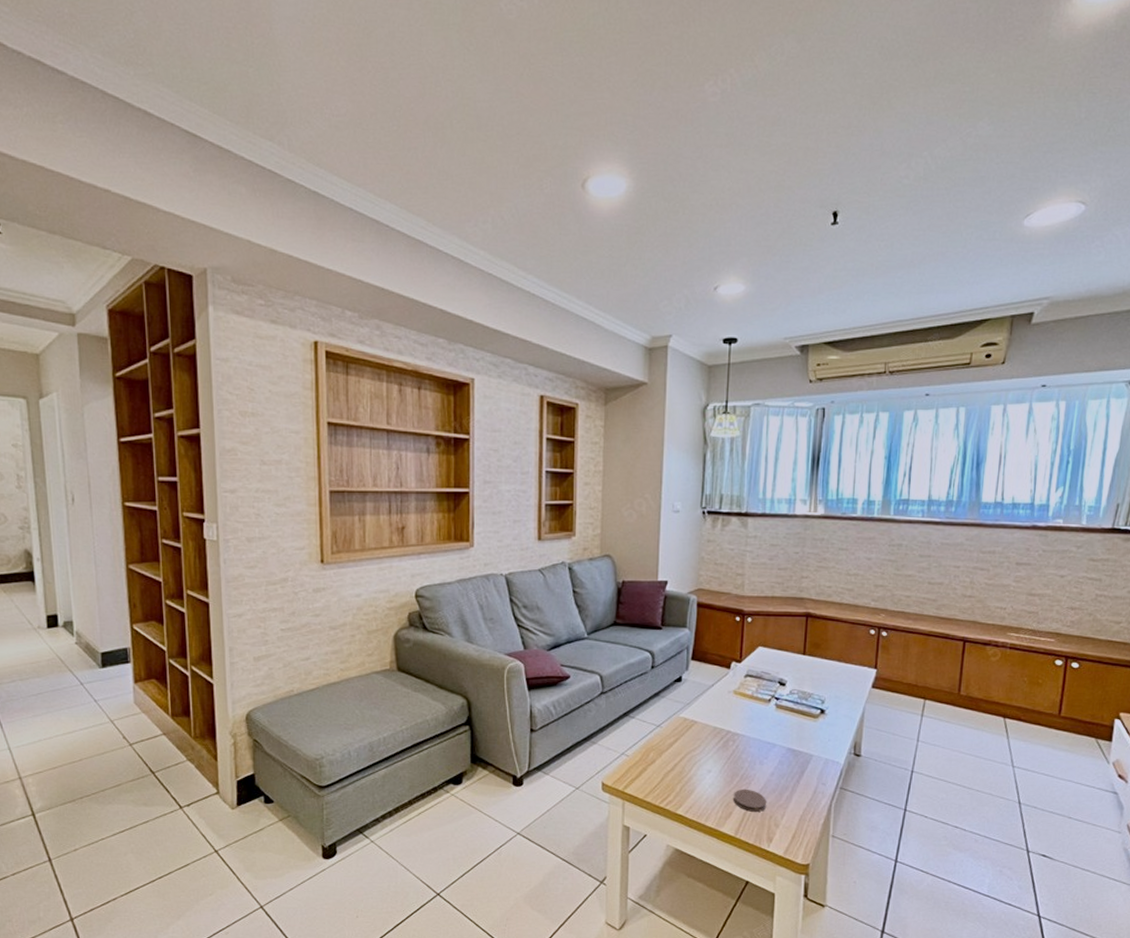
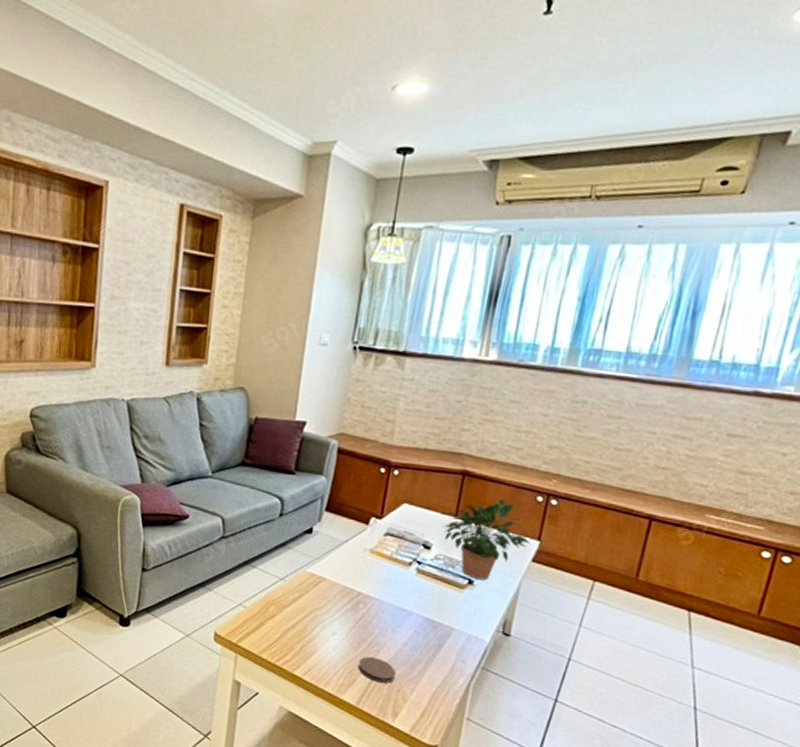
potted plant: none [791,635,869,708] -> present [441,499,530,580]

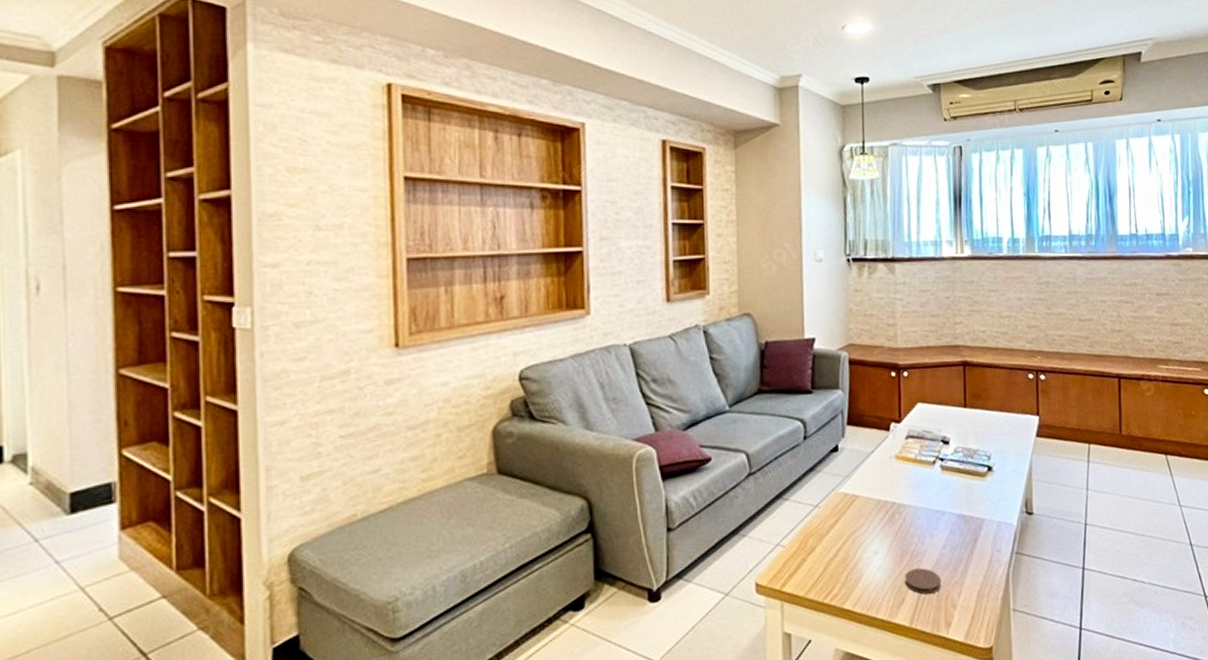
potted plant: present [441,499,530,580] -> none [952,382,1031,465]

